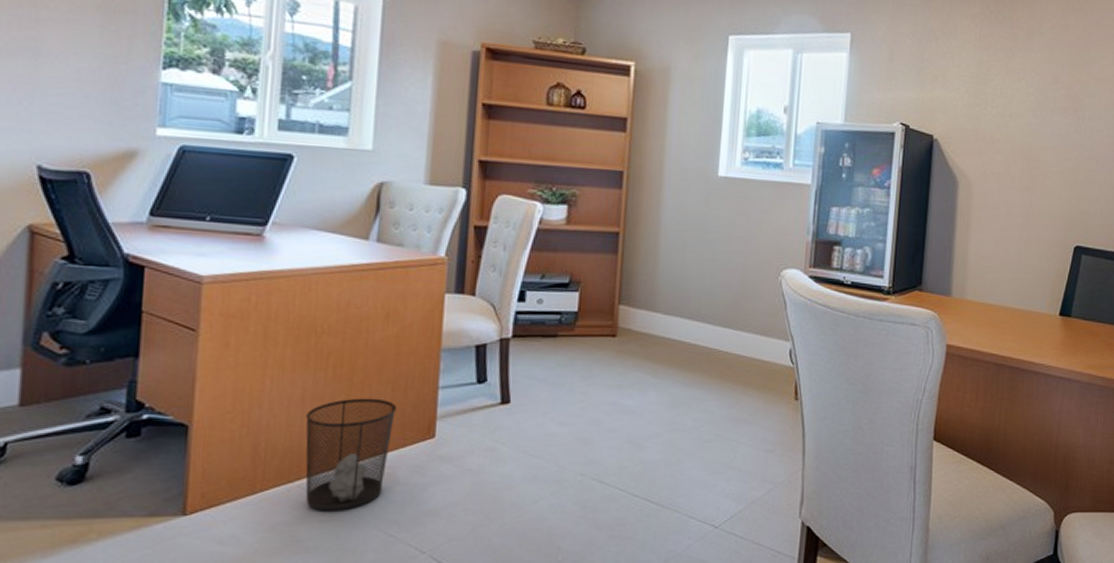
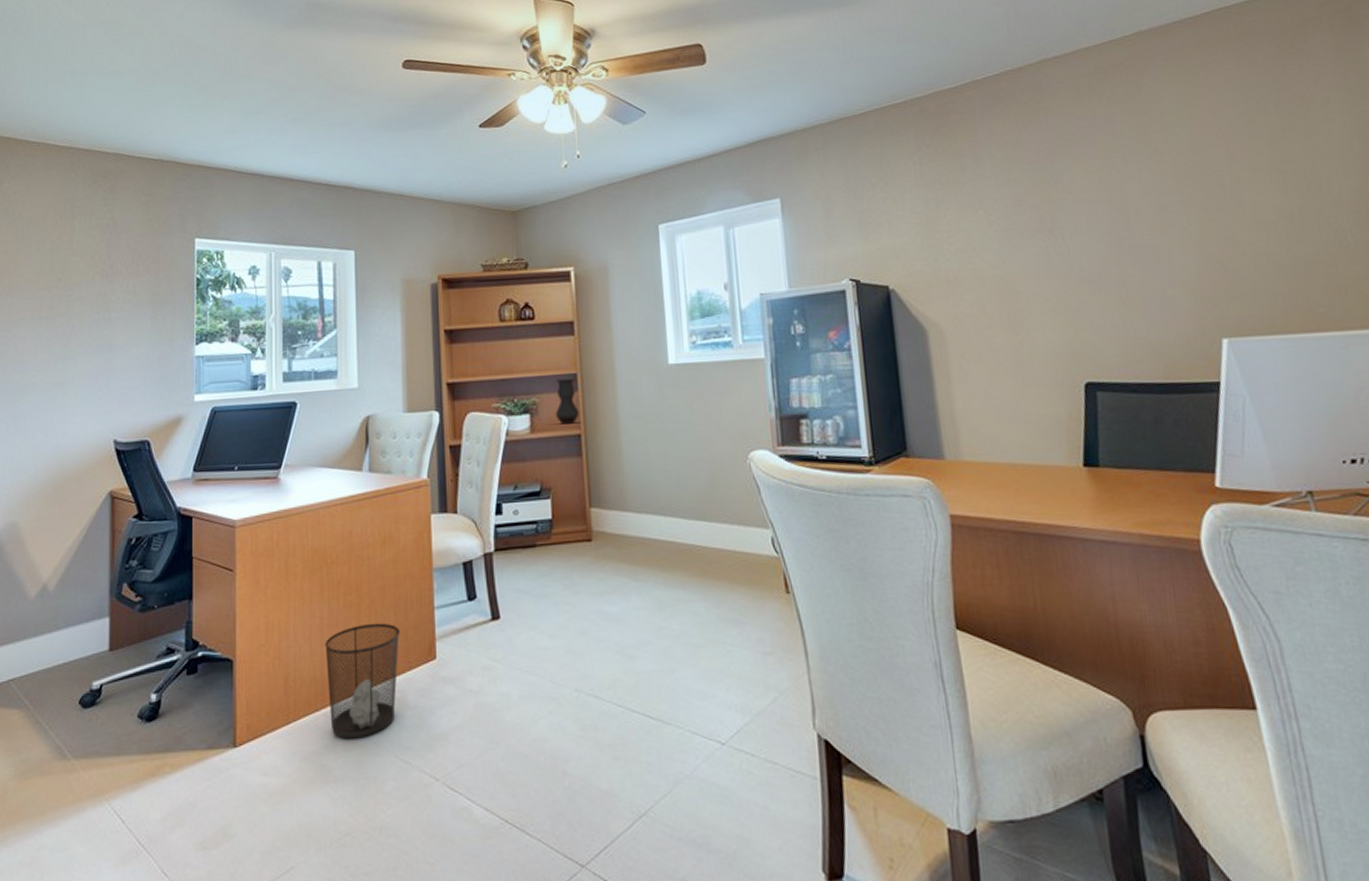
vase: none [595,174,622,221] -> present [556,378,579,425]

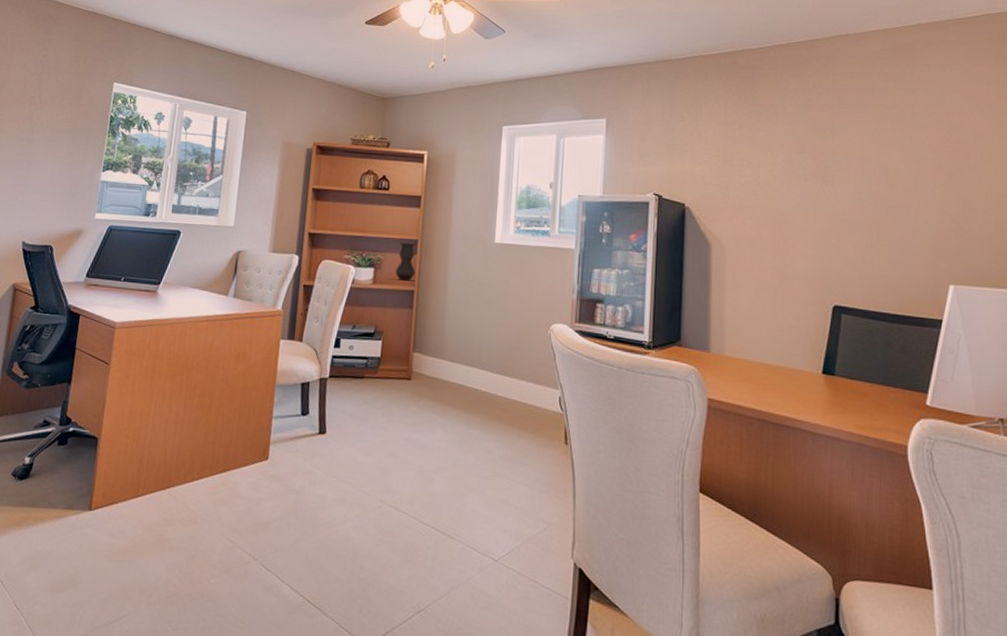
waste bin: present [325,623,401,739] -> none [172,422,242,517]

